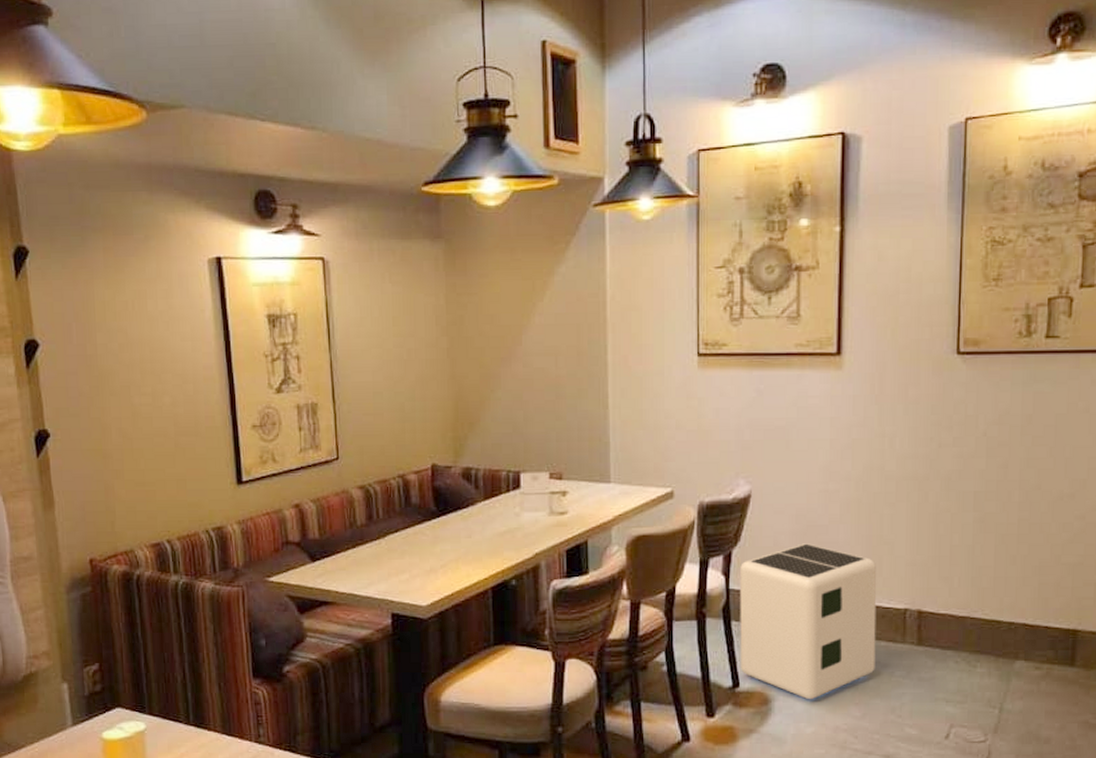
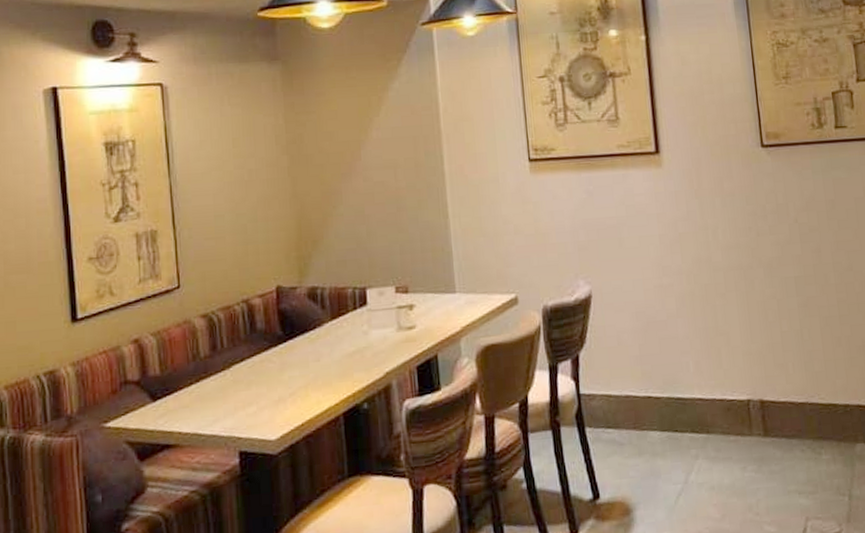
air purifier: present [740,543,877,700] -> none [588,340,728,506]

